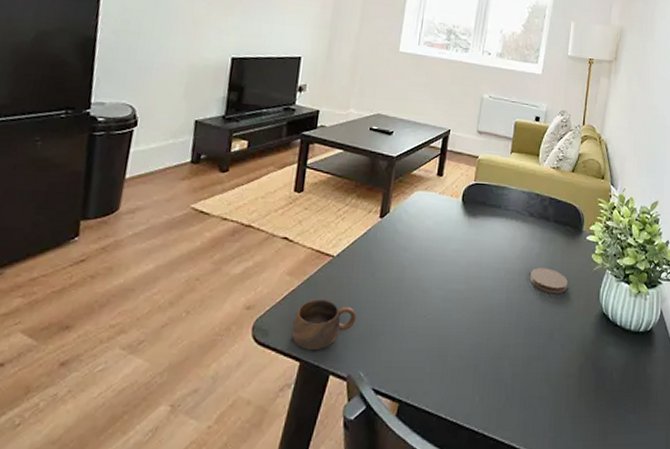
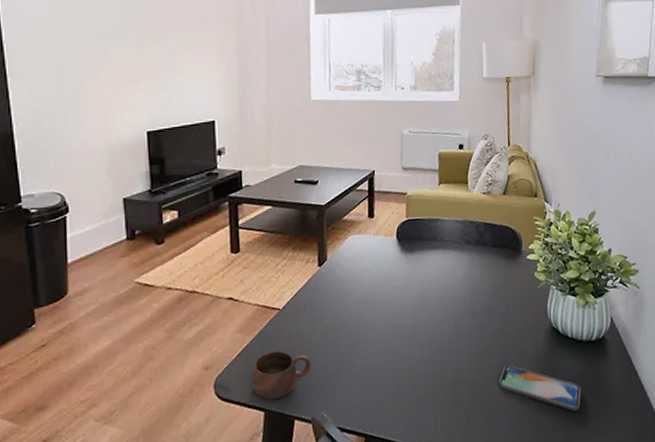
coaster: present [529,267,568,294] -> none [474,291,514,316]
smartphone: none [541,346,624,404] -> present [498,365,582,412]

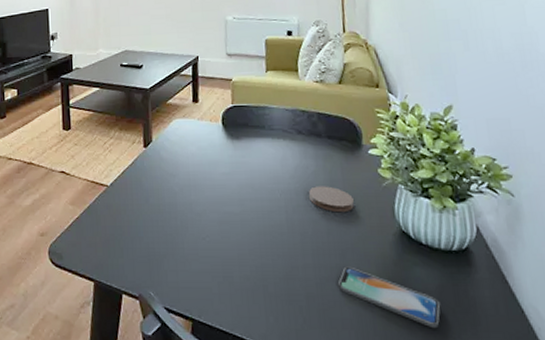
cup: present [251,350,311,400] -> none [81,226,138,272]
coaster: none [474,291,514,316] -> present [308,186,354,213]

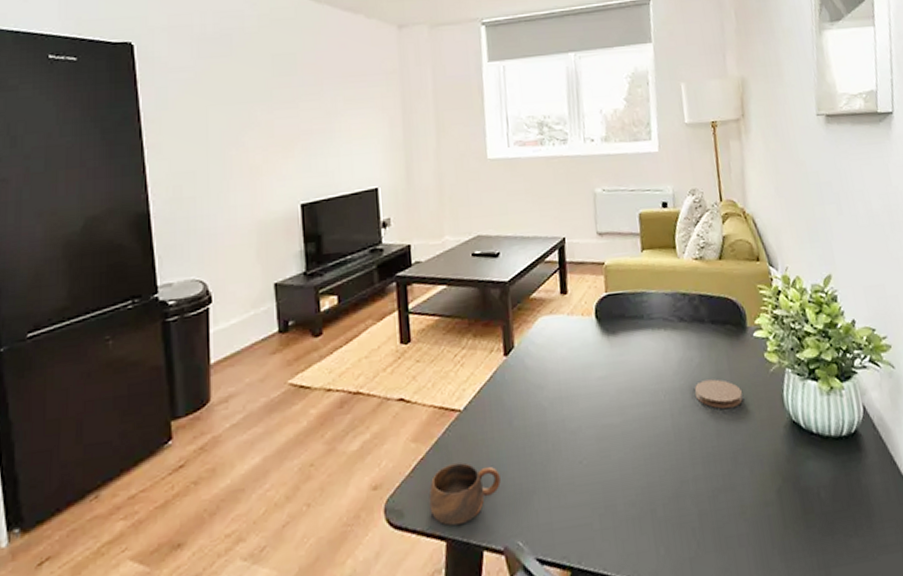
cup: none [81,226,138,272] -> present [428,462,501,526]
smartphone: present [337,266,441,329] -> none [731,470,836,529]

